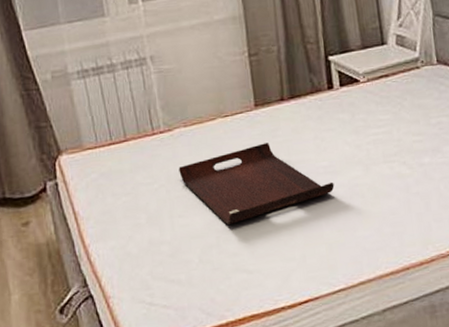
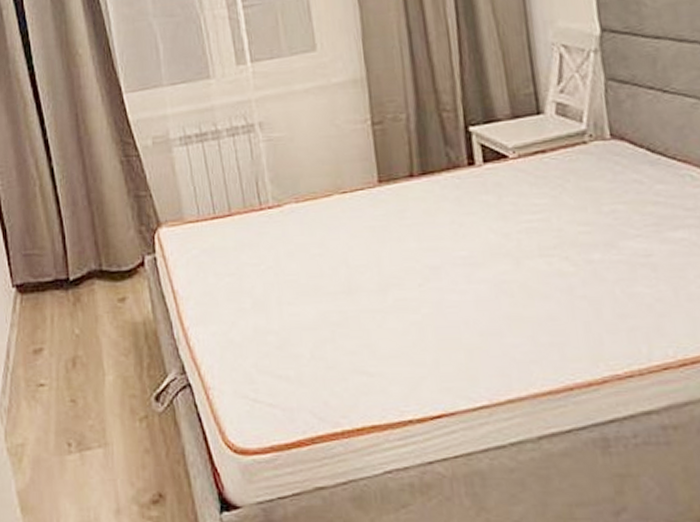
serving tray: present [178,143,335,225] -> none [289,225,476,317]

